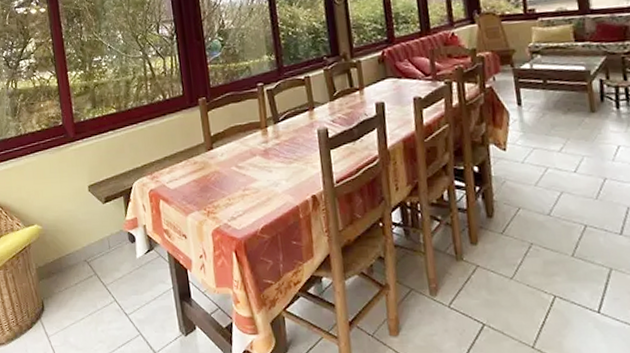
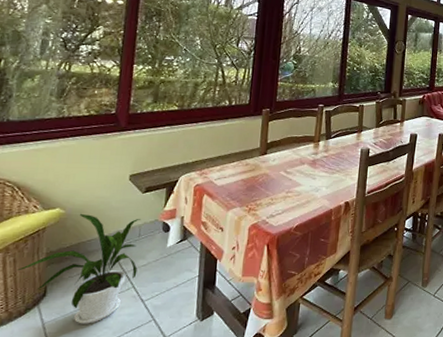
house plant: none [16,228,116,338] -> present [17,213,141,324]

